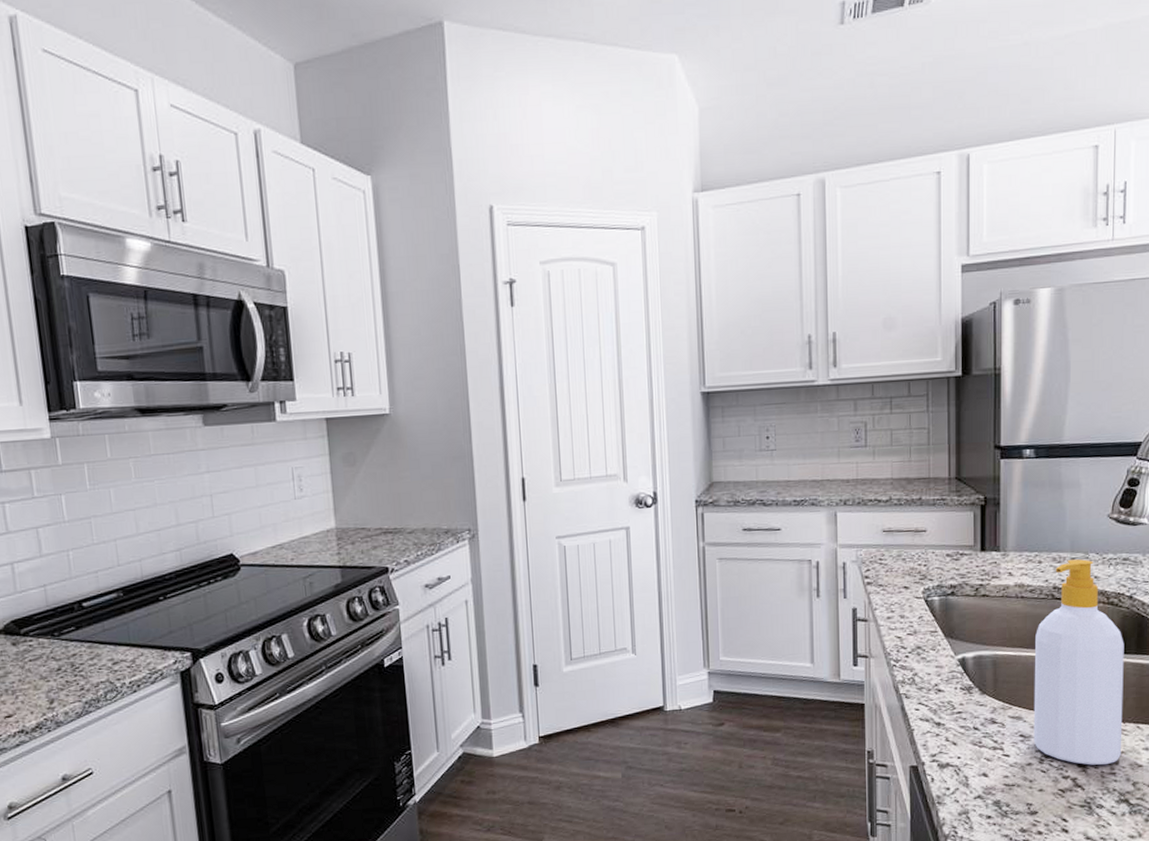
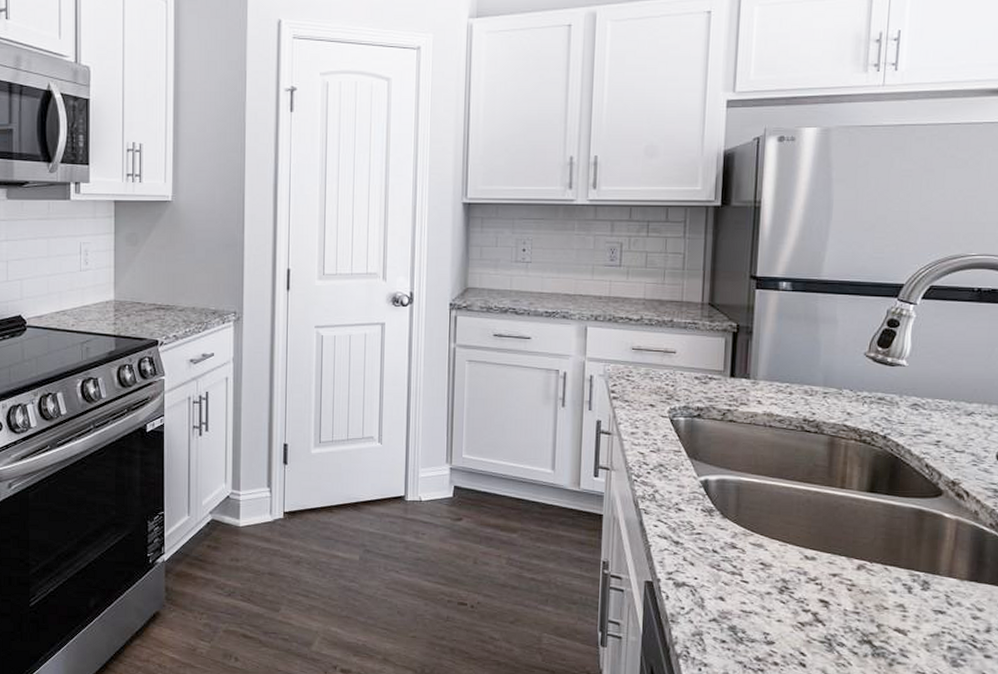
soap bottle: present [1033,559,1124,765] -> none [774,394,876,603]

